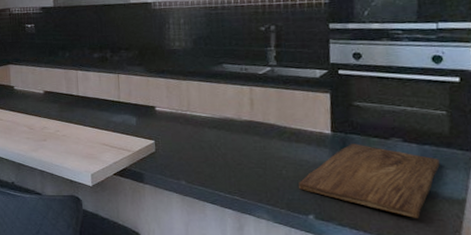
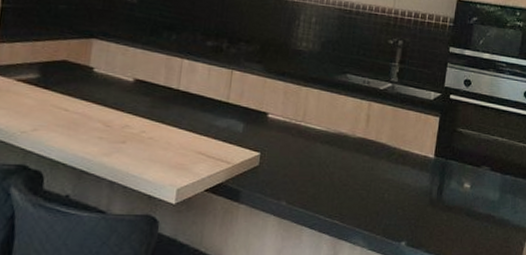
cutting board: present [299,143,440,218] -> none [397,169,515,245]

